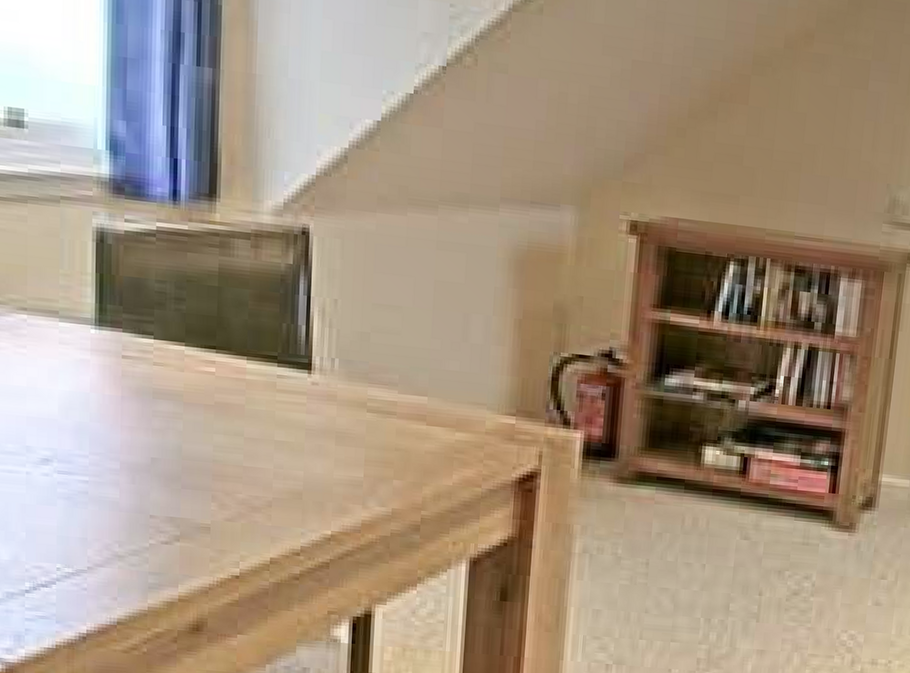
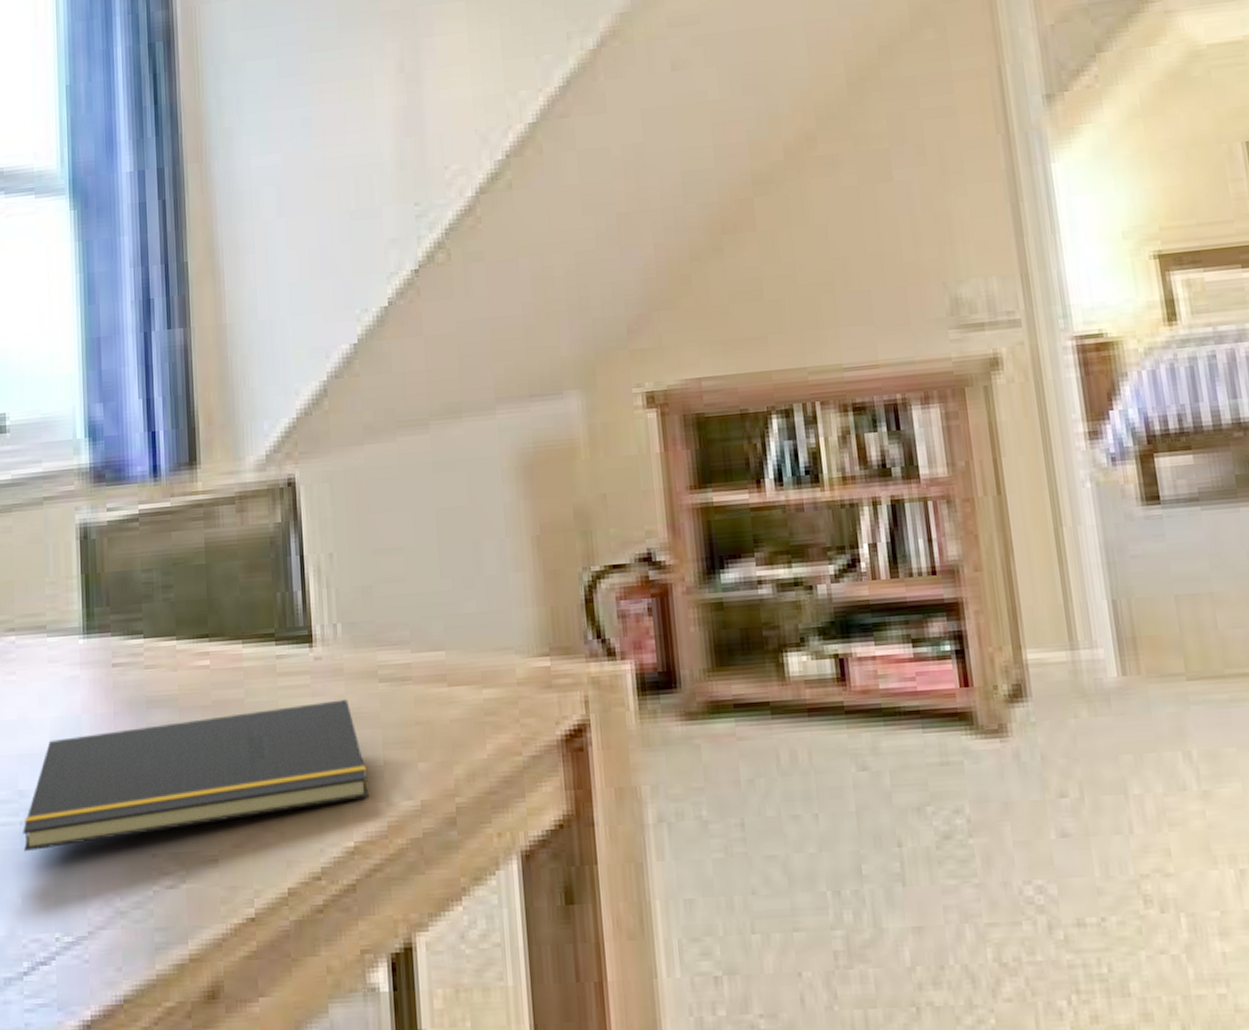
notepad: none [28,409,349,500] -> present [22,699,368,852]

